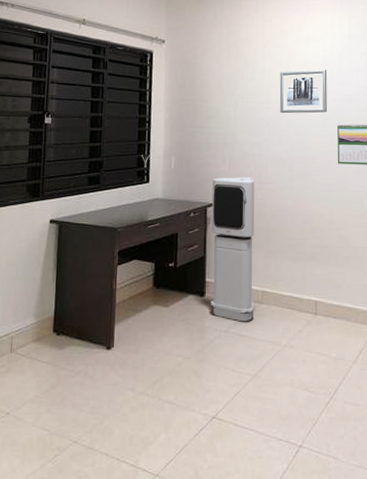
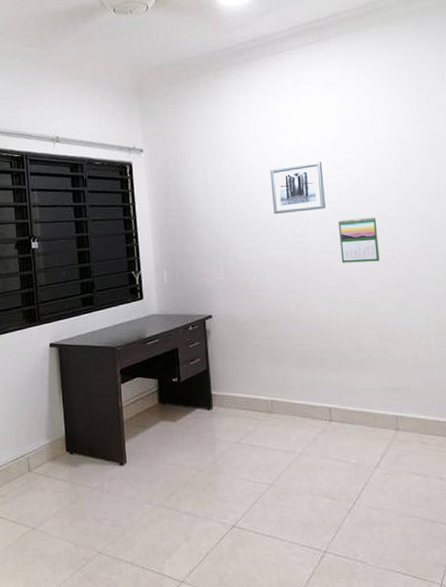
air purifier: present [210,176,255,322] -> none [208,284,264,433]

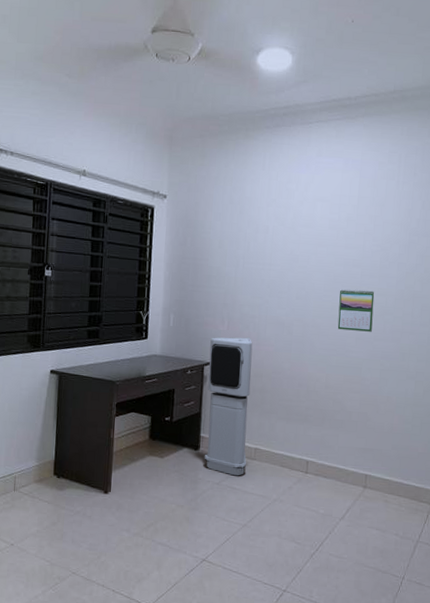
air purifier: none [208,284,264,433] -> present [204,337,253,476]
wall art: present [270,161,325,215] -> none [282,231,333,277]

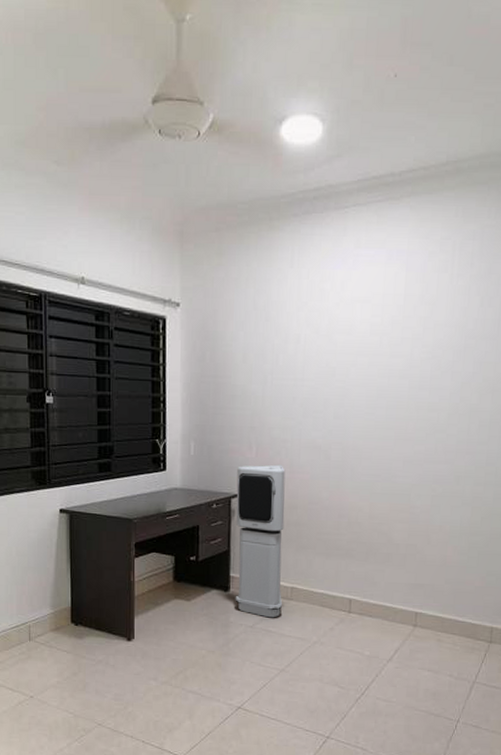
calendar: present [337,289,375,332] -> none [382,404,425,453]

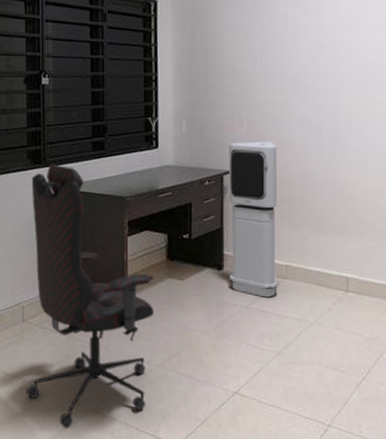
office chair: none [33,485,161,742] -> present [26,164,154,428]

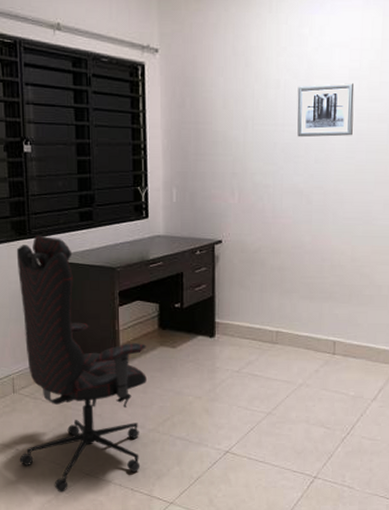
air purifier: present [228,140,278,298] -> none [220,210,268,362]
wall art: none [305,14,363,69] -> present [297,82,354,138]

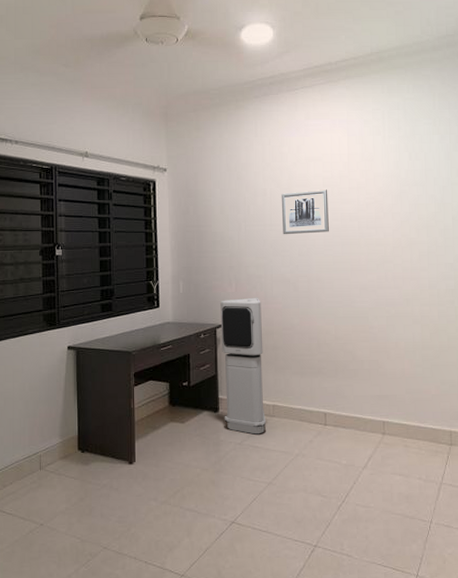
office chair: present [16,235,146,492] -> none [43,325,159,567]
air purifier: none [220,210,268,362] -> present [220,297,266,435]

